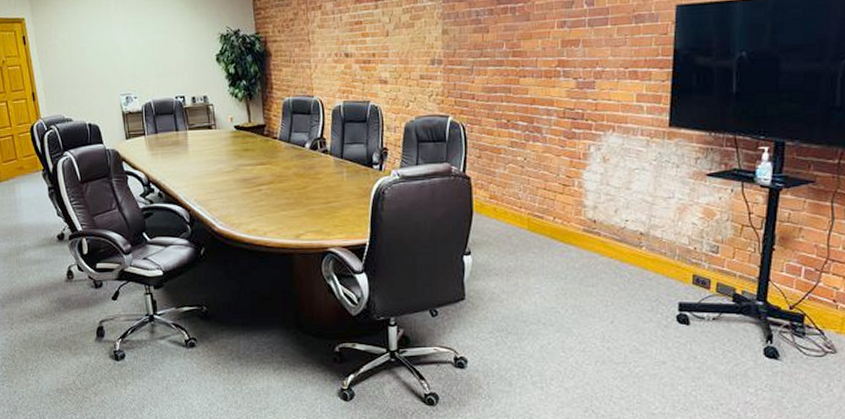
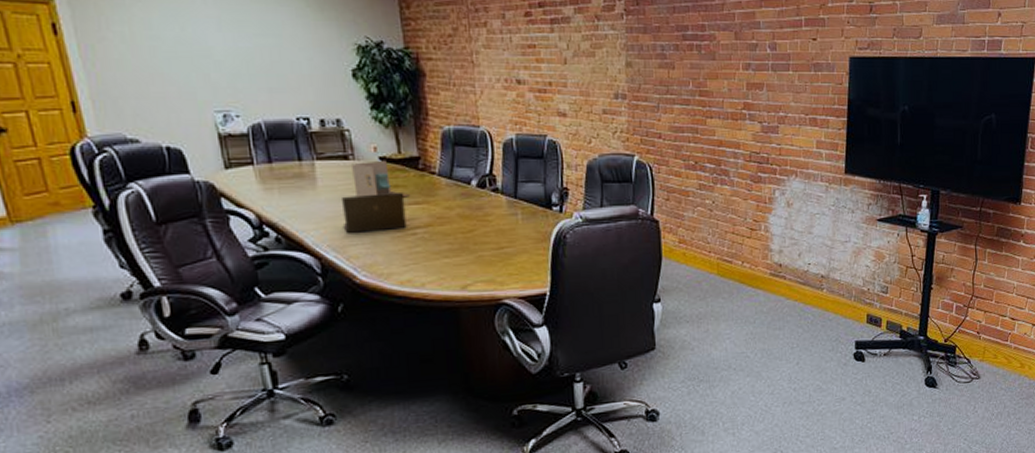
laptop: none [206,155,254,189] -> present [342,193,407,233]
binder: none [214,128,258,160] -> present [352,160,411,198]

